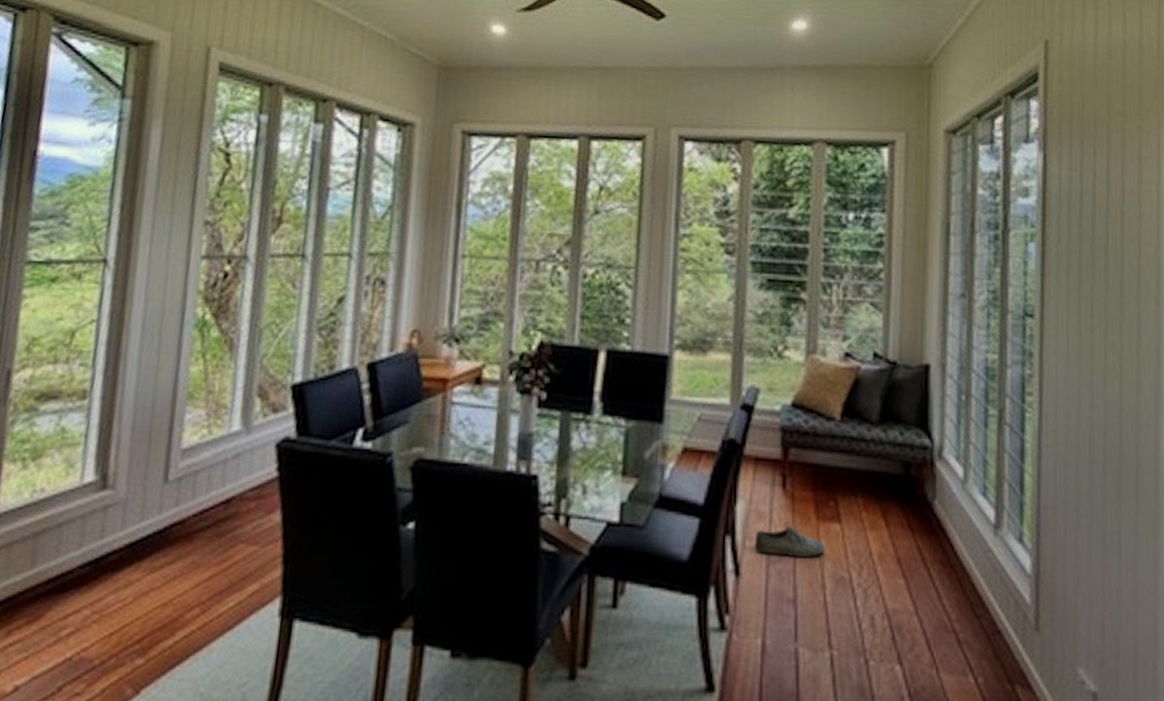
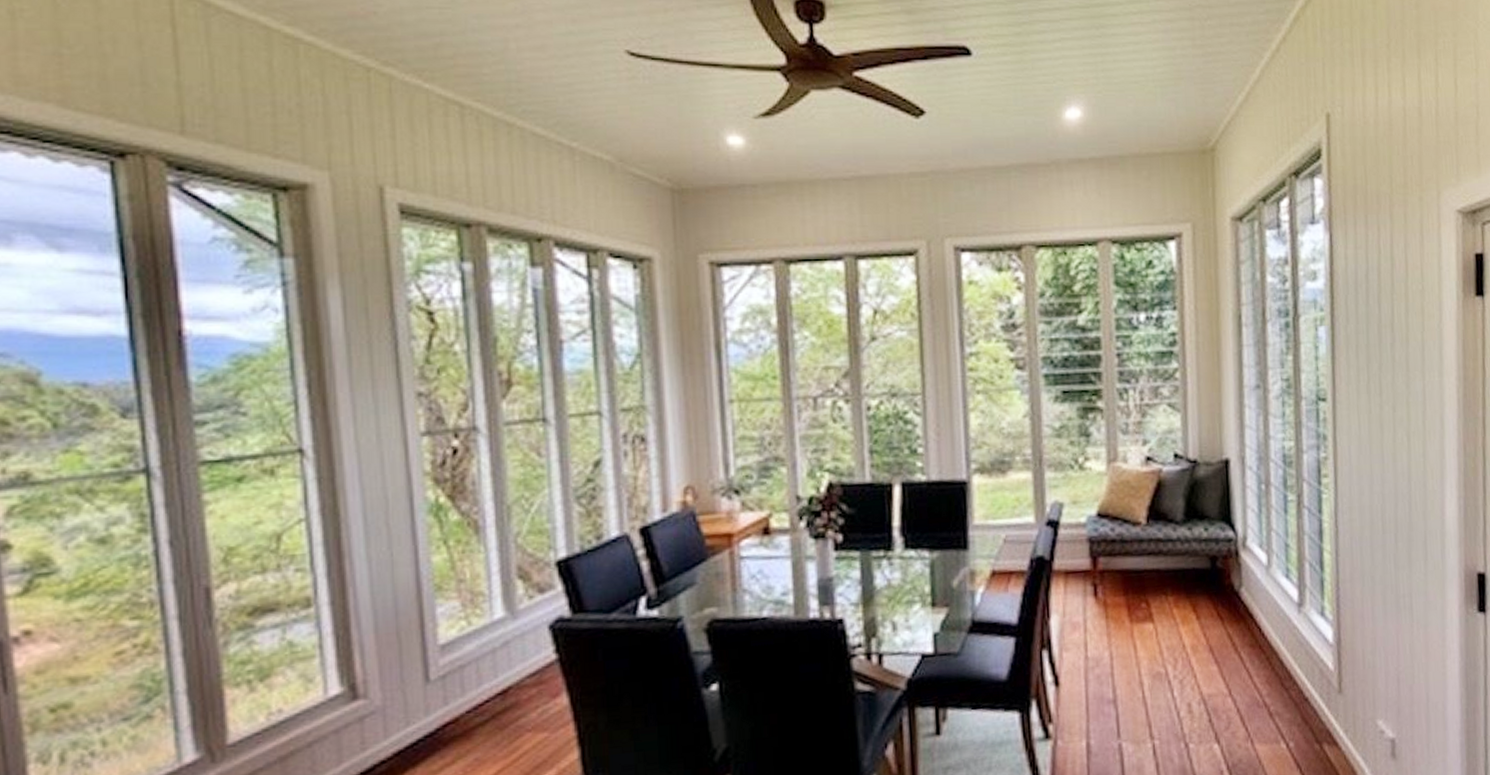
shoe: present [754,520,826,559] -> none [1071,627,1141,662]

